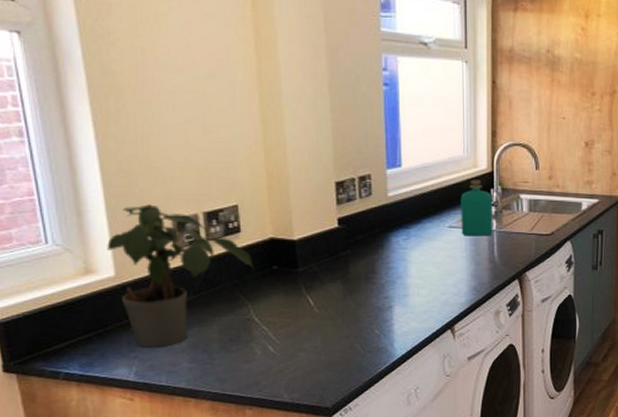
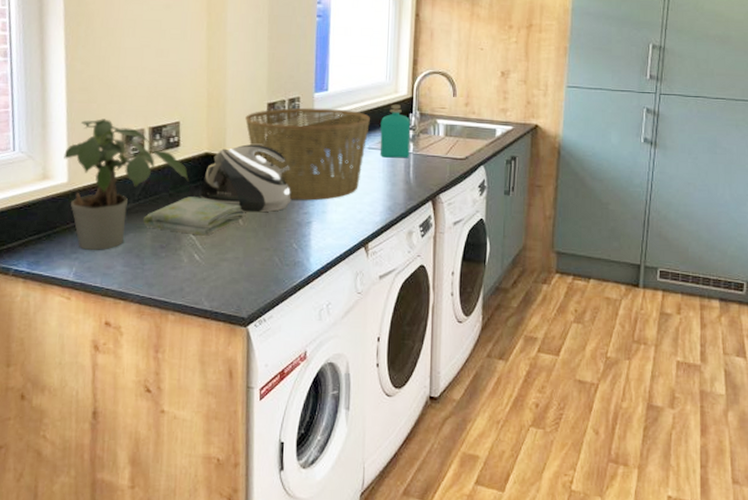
towel: none [206,286,320,326] -> present [142,197,245,236]
iron: none [268,227,370,299] -> present [200,144,291,213]
basket: none [312,186,449,284] -> present [245,107,370,200]

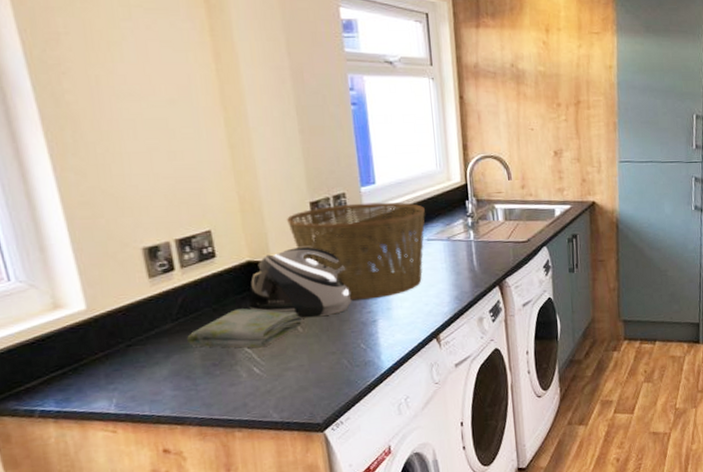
potted plant: present [64,119,189,250] -> none [75,235,233,379]
soap bottle: present [379,104,411,158] -> none [436,193,471,248]

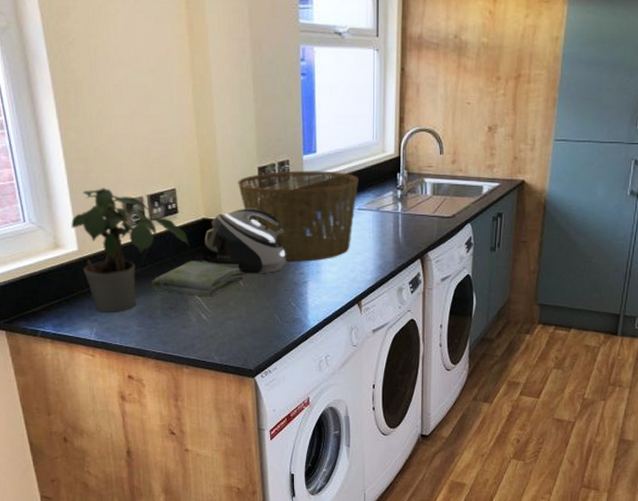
potted plant: none [75,235,233,379] -> present [71,188,190,312]

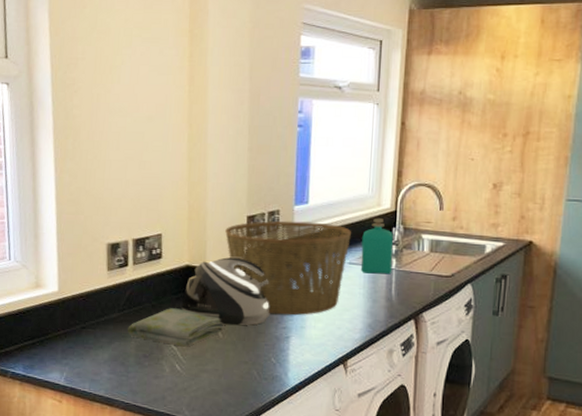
potted plant: present [71,188,190,312] -> none [54,230,170,357]
soap bottle: none [369,165,399,218] -> present [360,218,393,274]

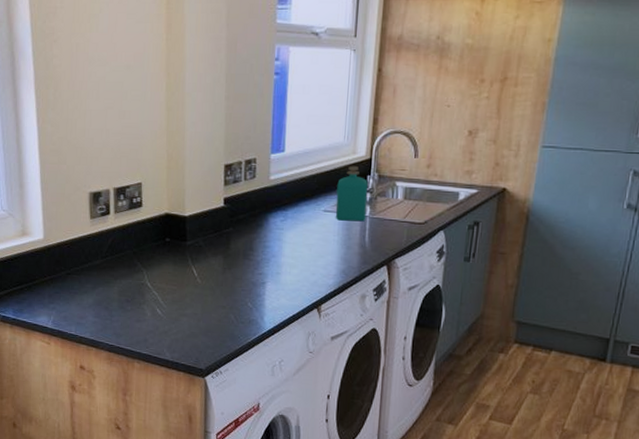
towel: present [127,308,224,347] -> none [110,255,203,292]
iron: present [181,257,270,326] -> none [161,205,247,272]
basket: present [225,220,351,315] -> none [203,169,326,262]

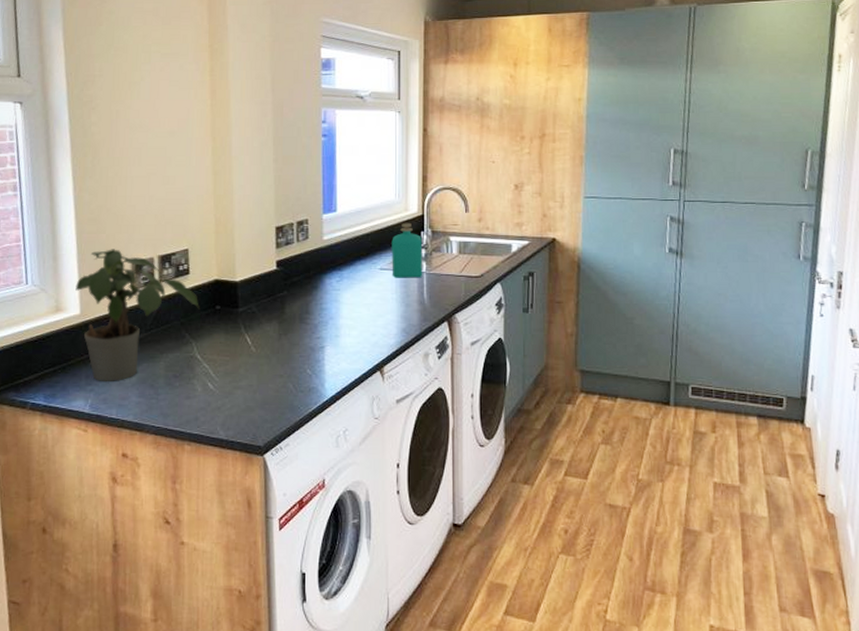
potted plant: none [39,179,151,302] -> present [75,249,200,381]

